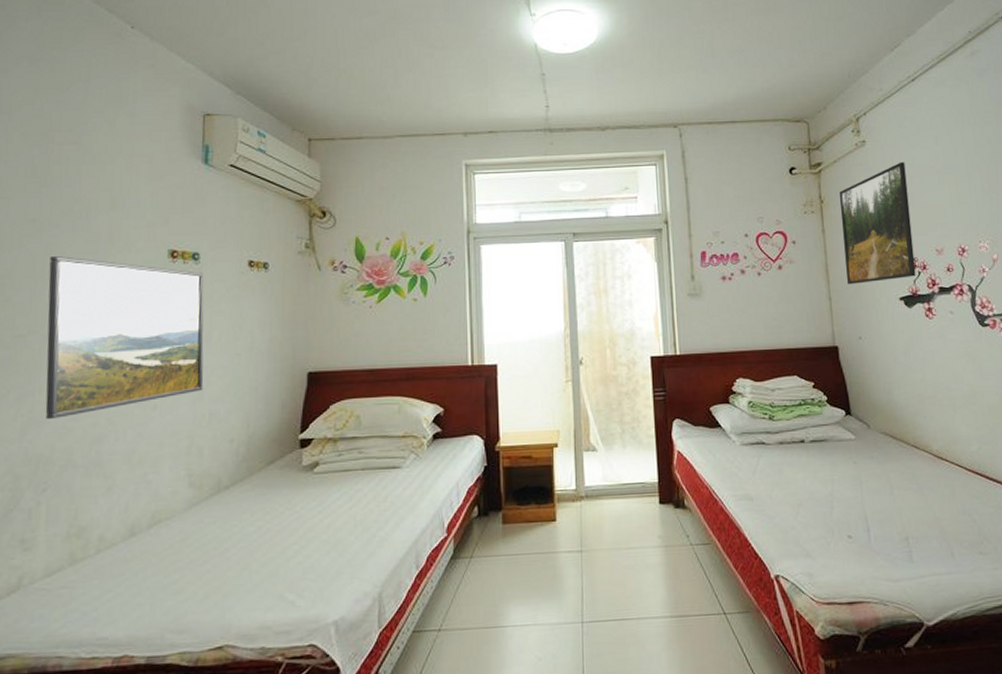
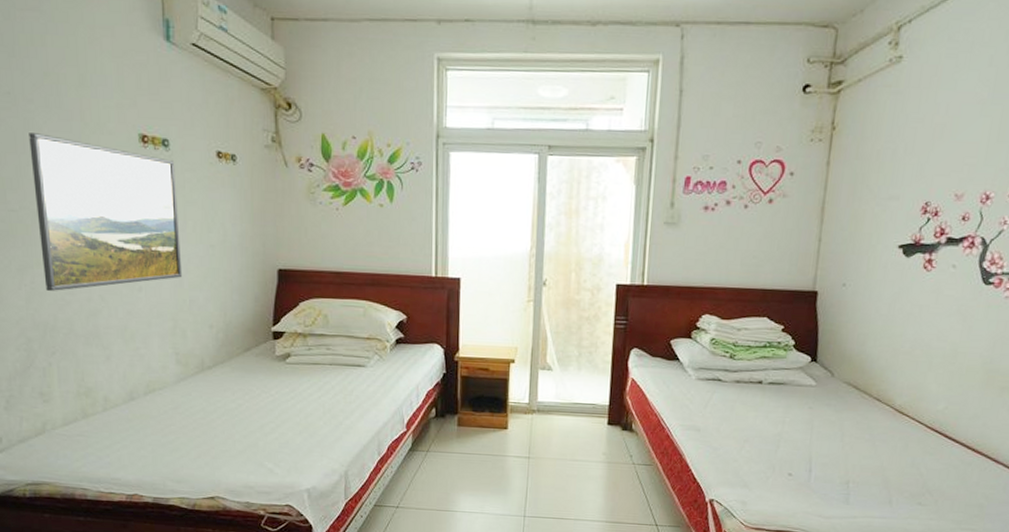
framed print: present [839,162,916,285] -> none [843,85,945,227]

